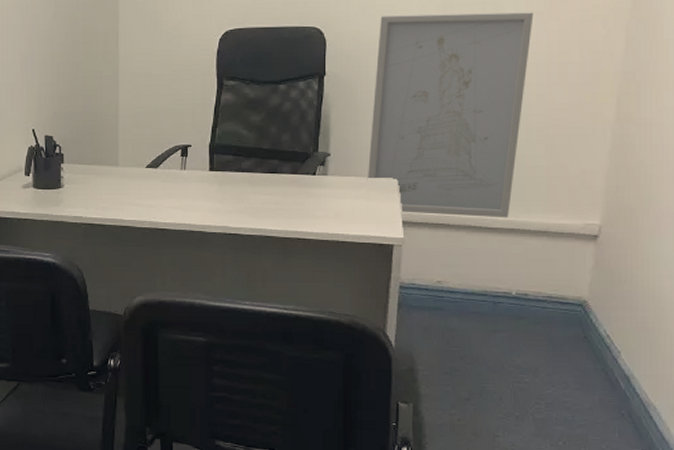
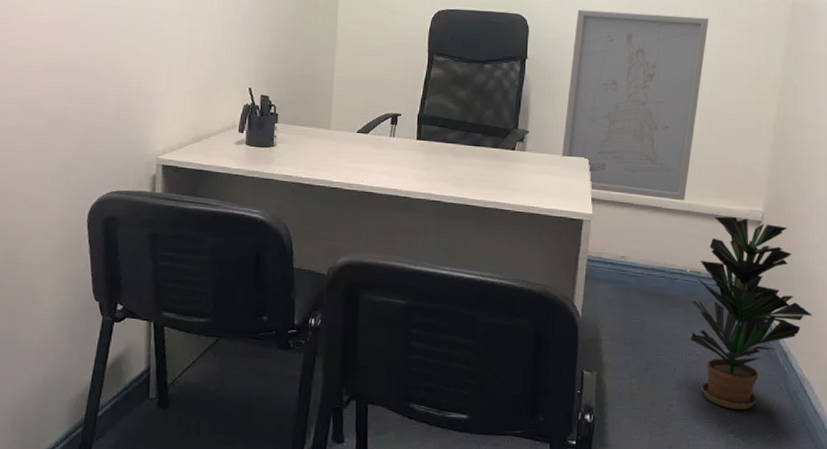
potted plant: none [517,233,659,438] -> present [690,216,813,410]

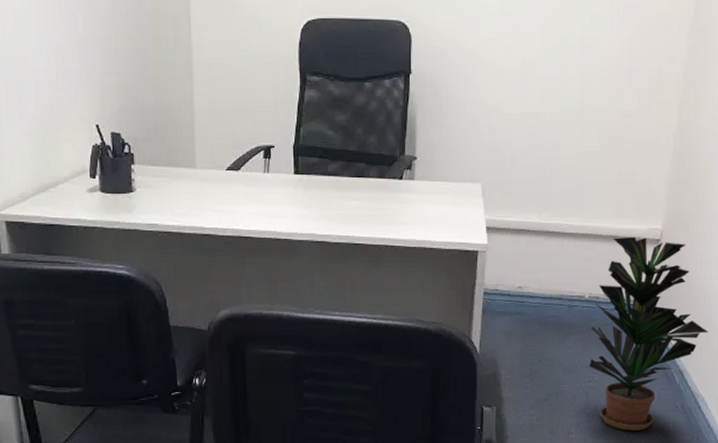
wall art: present [561,10,709,201] -> none [452,12,608,224]

